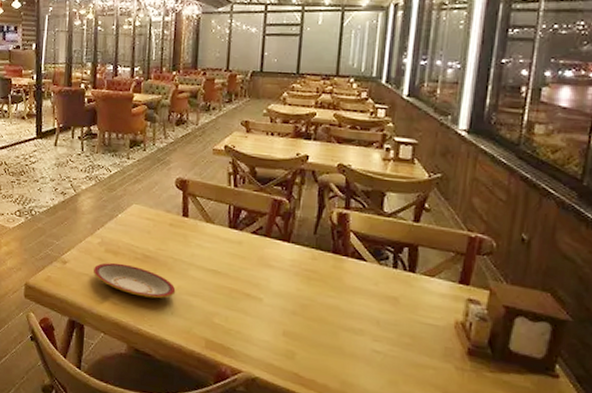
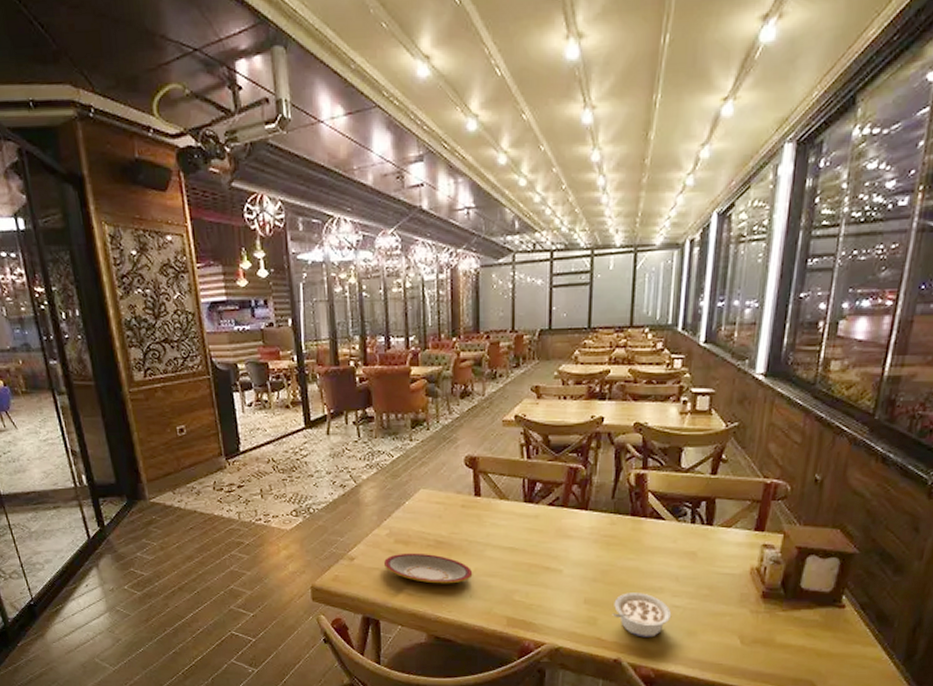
legume: none [310,330,372,381] -> present [612,593,672,638]

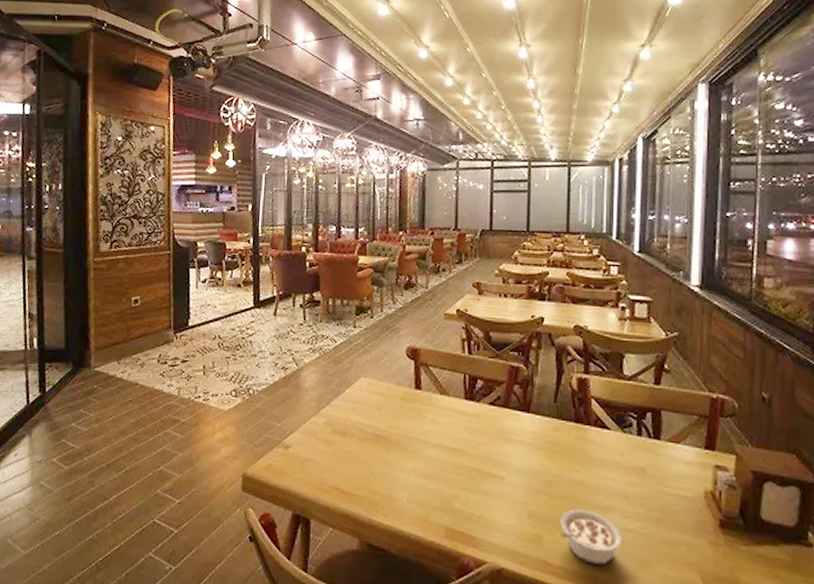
plate: present [384,553,473,584] -> none [320,444,411,484]

